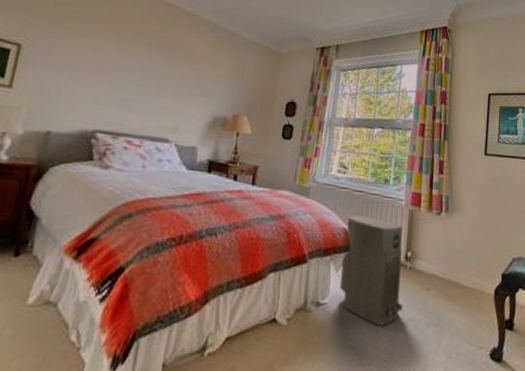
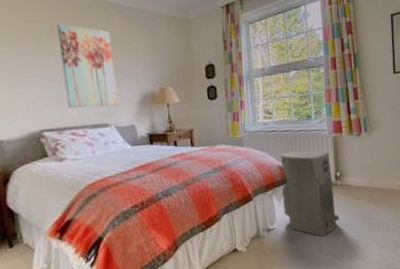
wall art: none [131,28,198,122] -> present [57,24,119,108]

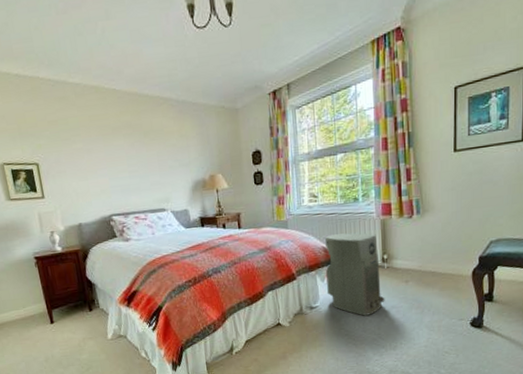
wall art: present [57,24,119,108] -> none [121,120,174,195]

